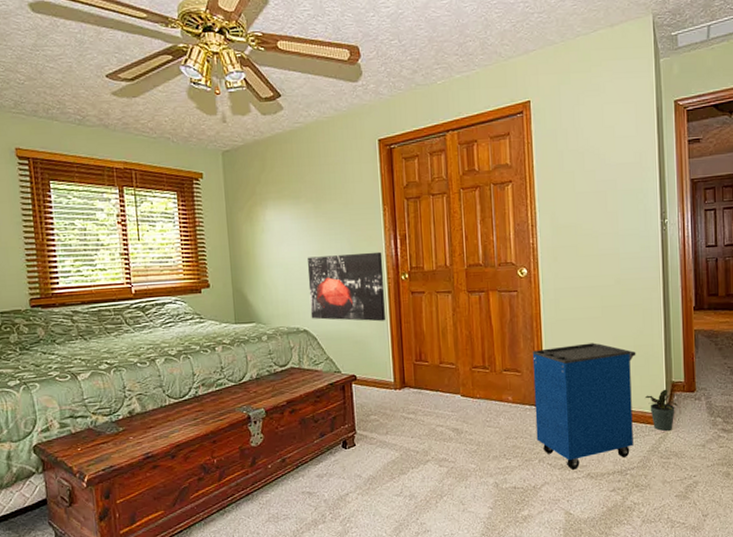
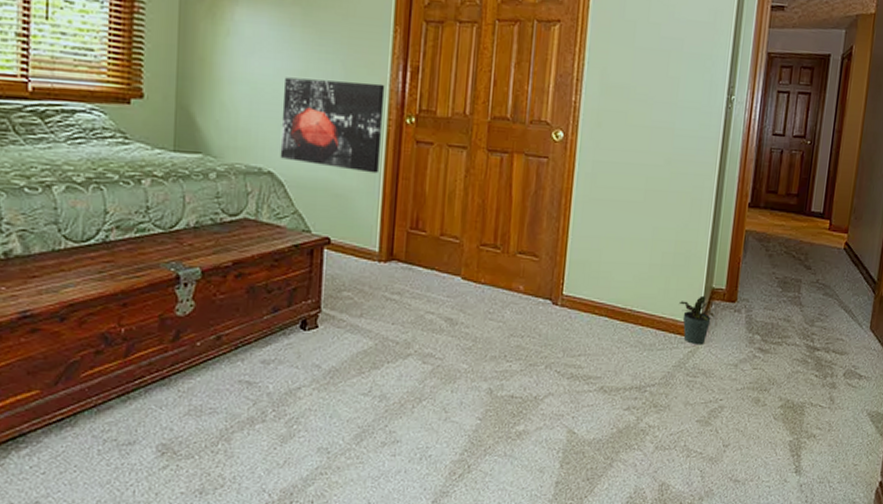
cabinet: present [532,343,636,470] -> none [546,231,677,381]

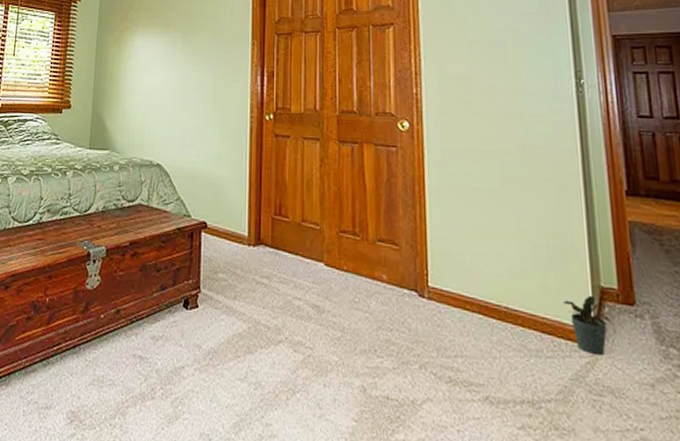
wall art: present [280,77,385,174] -> none [166,87,247,164]

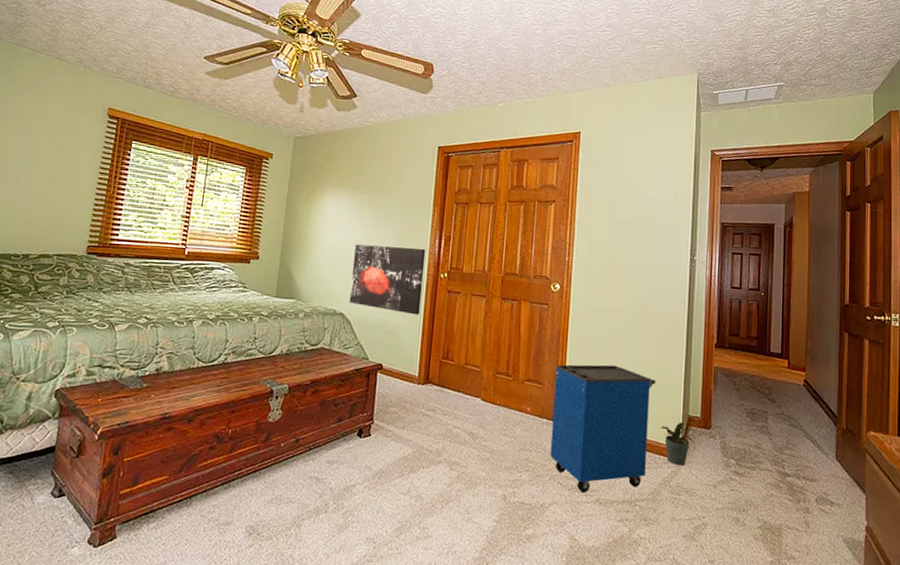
wall art: none [166,87,247,164] -> present [349,244,426,315]
cabinet: none [413,220,549,388] -> present [550,364,656,493]

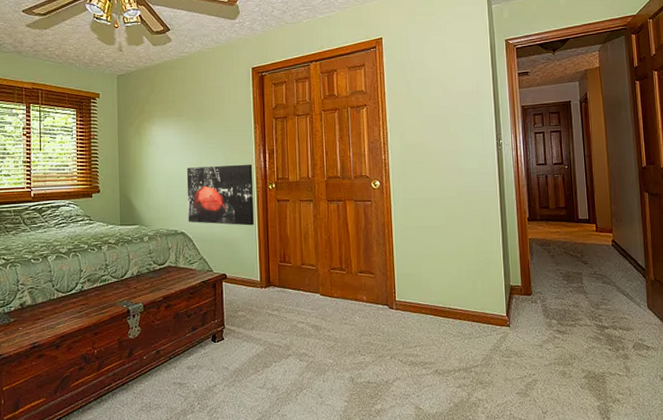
cabinet: present [550,364,656,493] -> none [384,248,478,366]
potted plant: present [660,422,692,466] -> none [486,292,516,332]

